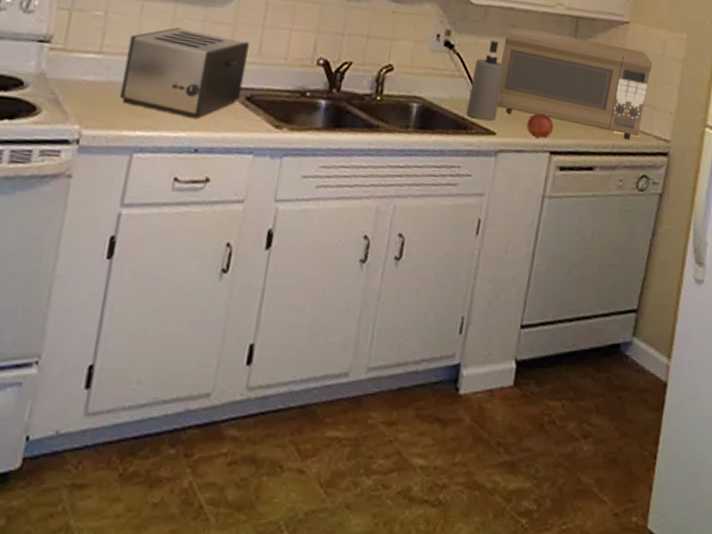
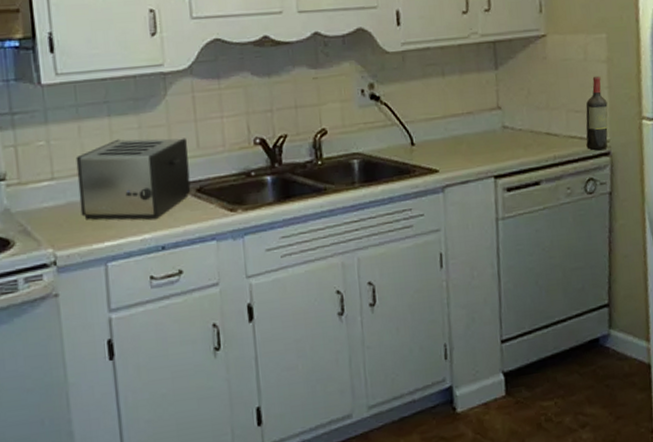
soap dispenser: present [466,40,506,122] -> none [399,83,436,162]
microwave: present [497,25,653,140] -> none [427,60,578,150]
fruit: present [526,113,554,139] -> none [466,142,494,167]
wine bottle: none [646,73,675,150] -> present [585,75,608,151]

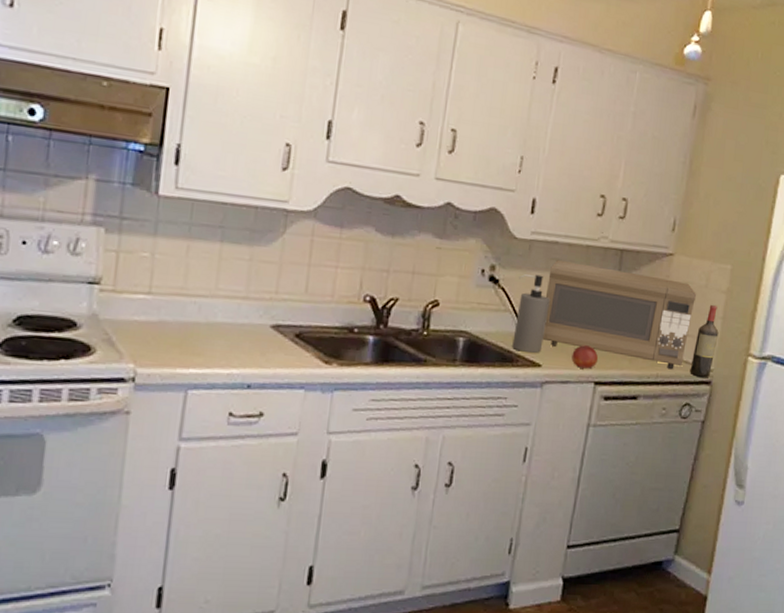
toaster: present [76,138,191,221] -> none [171,266,297,357]
soap dispenser: none [399,83,436,162] -> present [512,274,550,354]
microwave: none [427,60,578,150] -> present [542,259,697,370]
fruit: none [466,142,494,167] -> present [571,345,599,370]

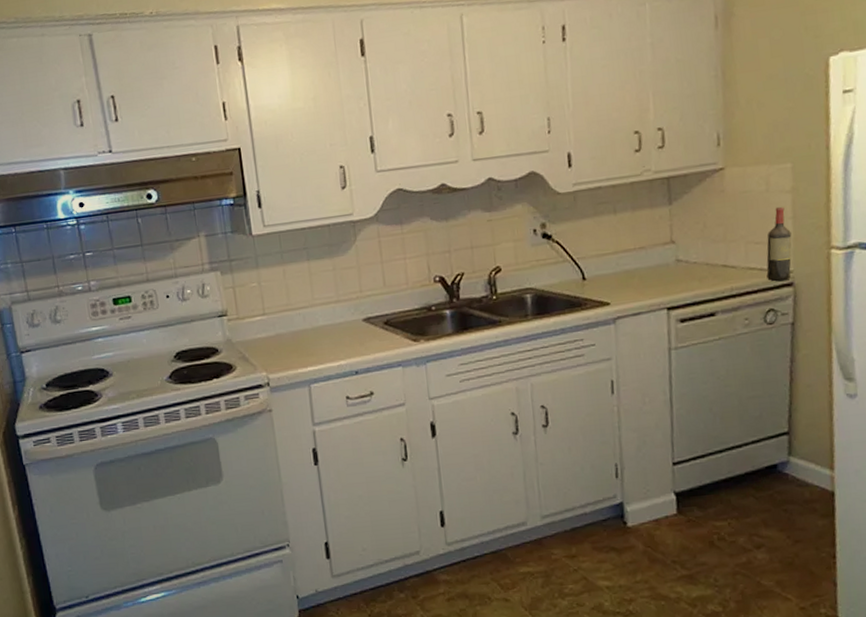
soap dispenser: present [512,274,550,354] -> none [570,221,608,295]
microwave: present [542,259,697,370] -> none [598,192,759,284]
fruit: present [571,345,599,370] -> none [638,275,667,299]

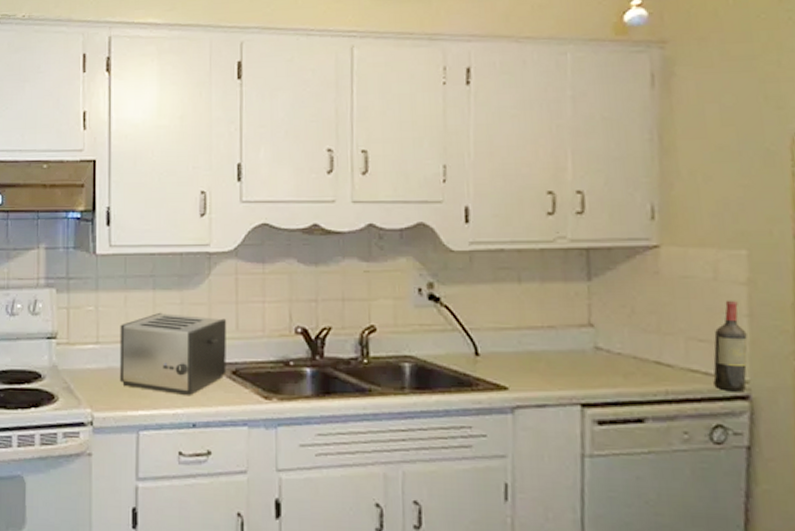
toaster: none [282,277,379,350] -> present [119,312,227,396]

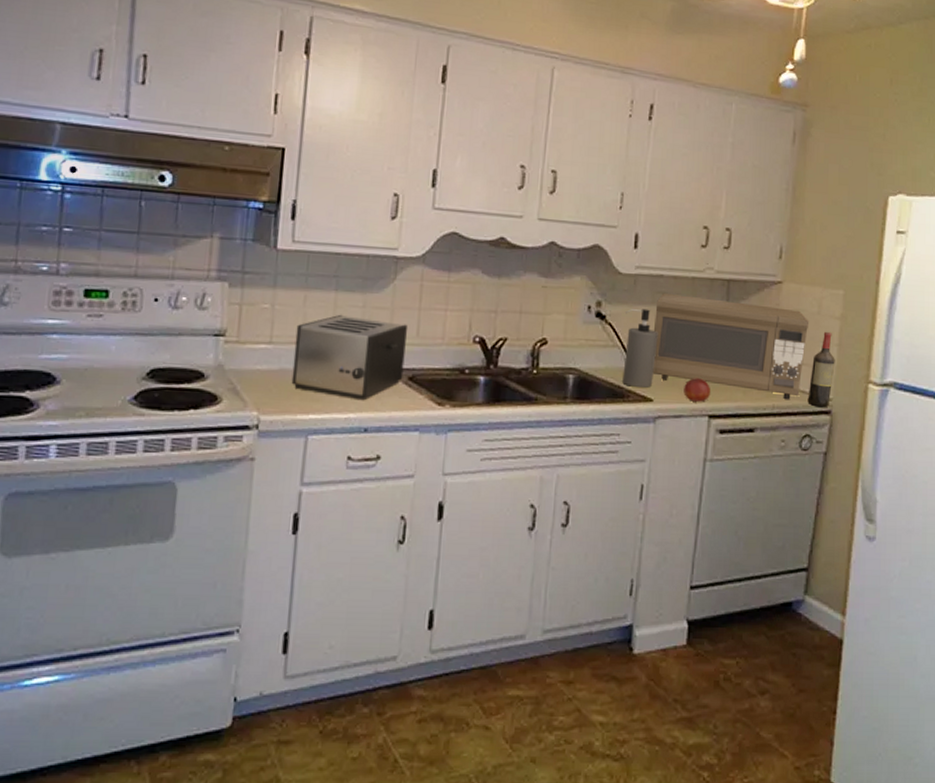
soap dispenser: none [463,287,507,376] -> present [622,308,658,389]
microwave: none [498,268,704,384] -> present [652,292,810,400]
fruit: none [545,362,581,390] -> present [683,378,711,403]

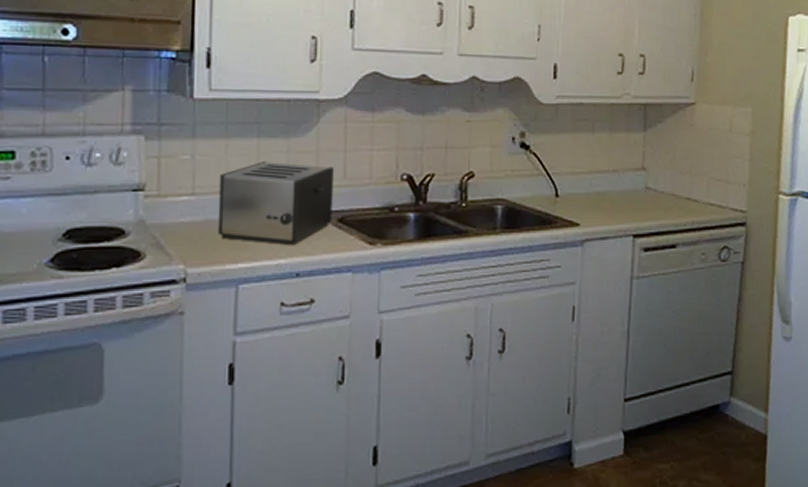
soap dispenser: present [622,308,658,389] -> none [549,137,581,214]
microwave: present [652,292,810,400] -> none [576,120,722,215]
fruit: present [683,378,711,403] -> none [608,200,634,224]
wine bottle: present [807,331,835,408] -> none [724,147,748,220]

